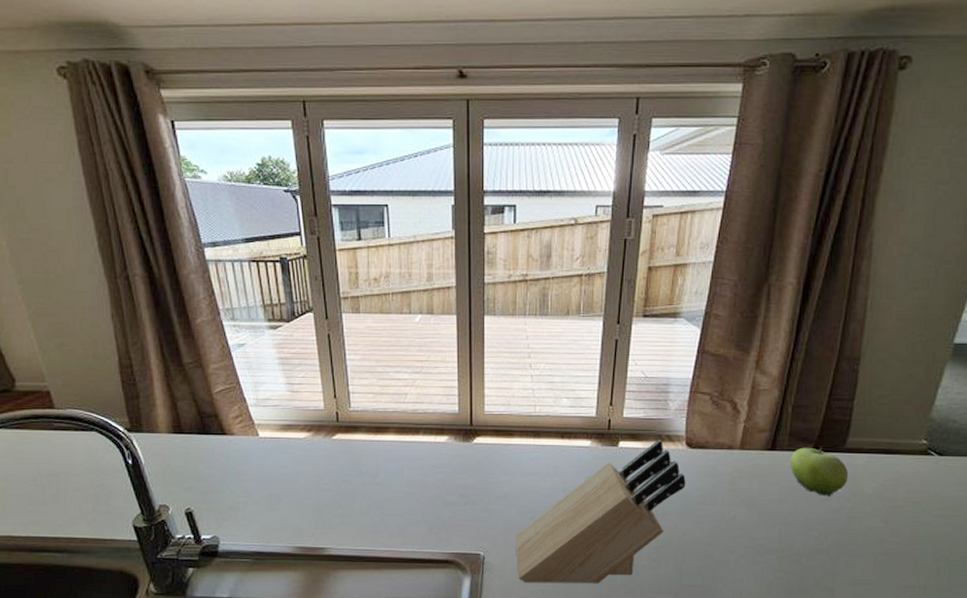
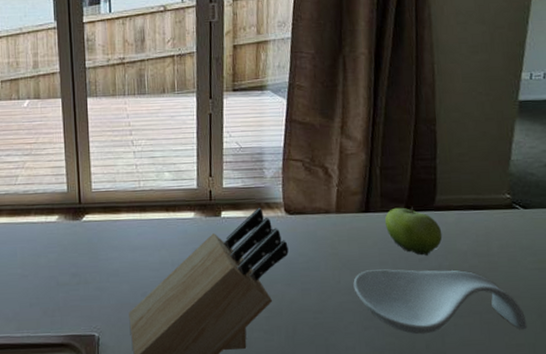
spoon rest: none [749,507,922,573] -> present [353,269,527,335]

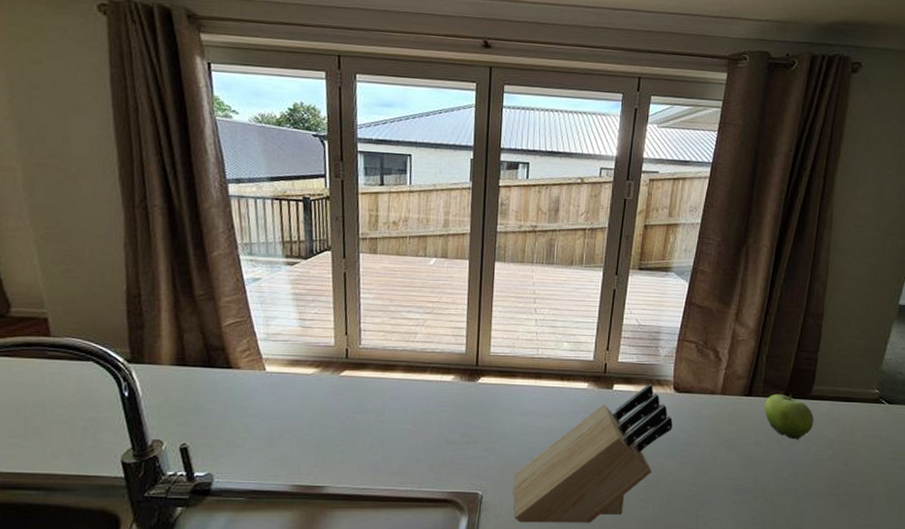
spoon rest: present [353,269,527,335] -> none [728,449,877,513]

